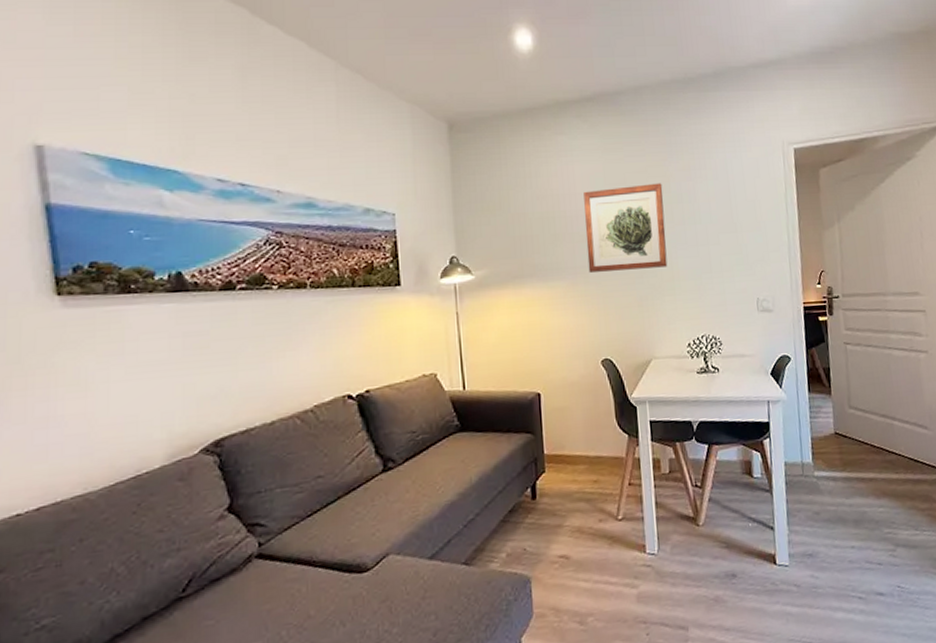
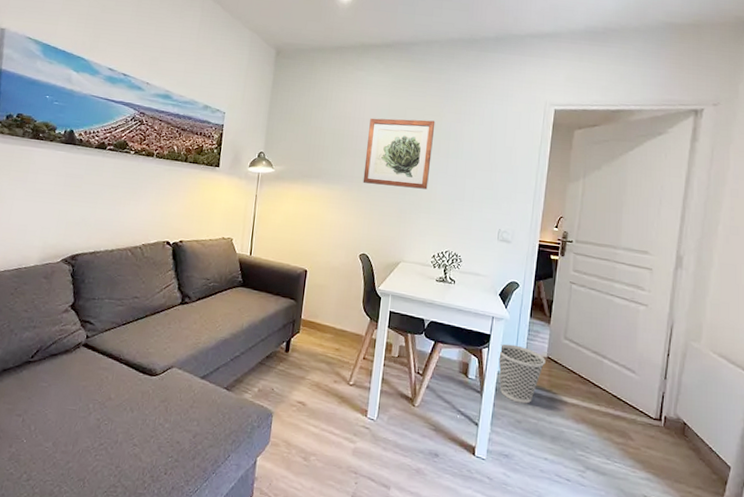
wastebasket: none [781,427,834,493] -> present [498,343,546,404]

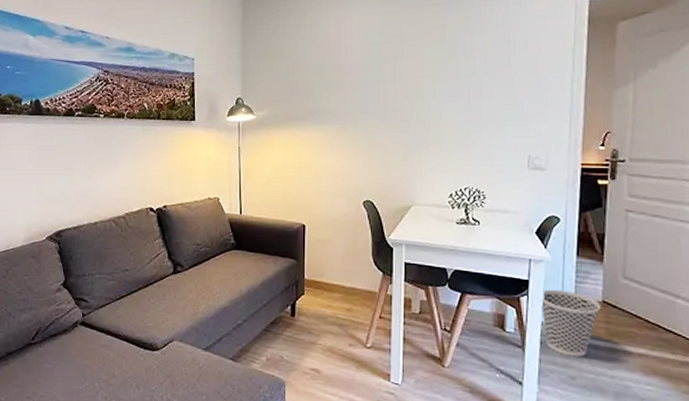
wall art: present [363,118,435,190] -> none [358,35,438,119]

